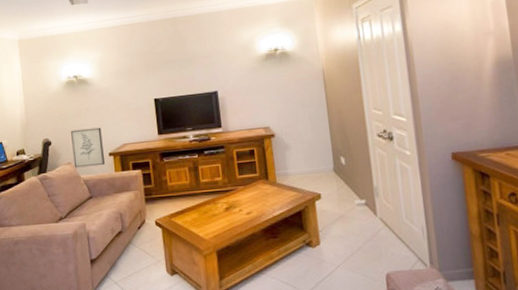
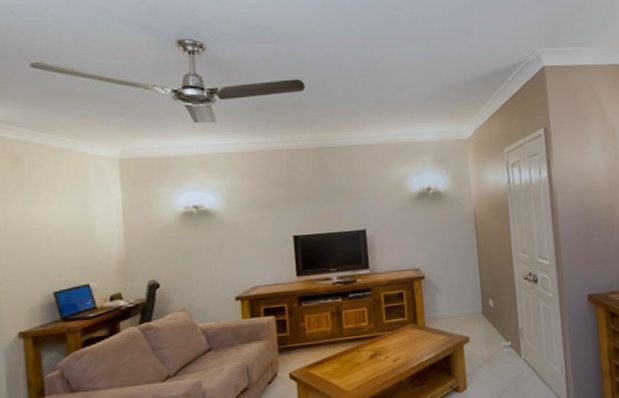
wall art: present [71,127,105,168] -> none [187,267,229,315]

